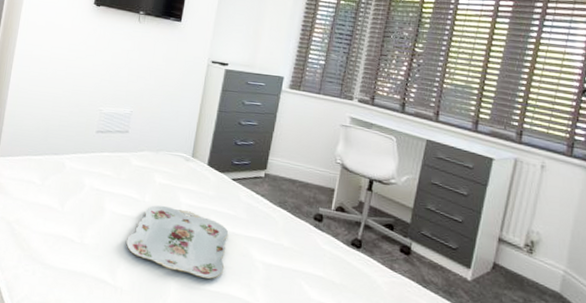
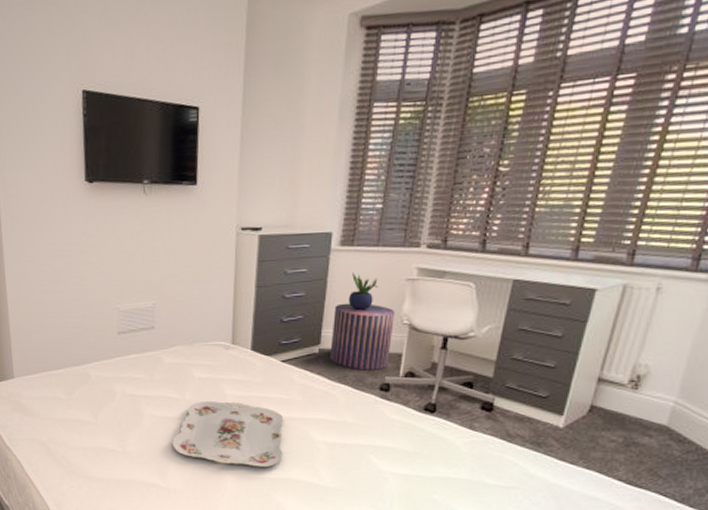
stool: none [274,136,331,201] -> present [330,303,395,370]
potted plant: none [292,112,318,145] -> present [348,273,378,310]

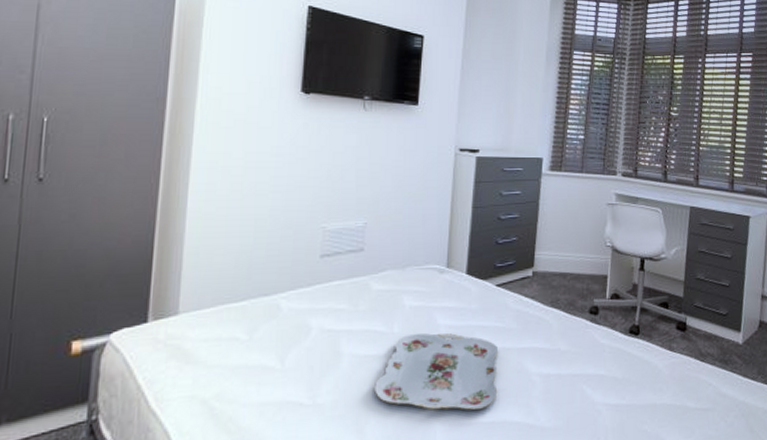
stool: present [330,303,395,370] -> none [543,225,600,293]
potted plant: present [348,273,378,310] -> none [558,196,583,232]

